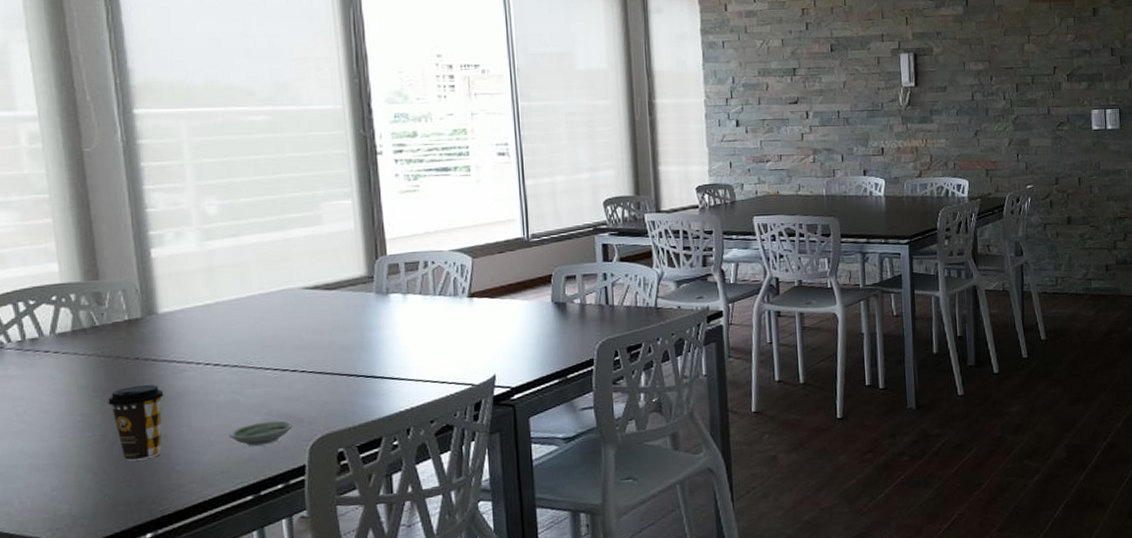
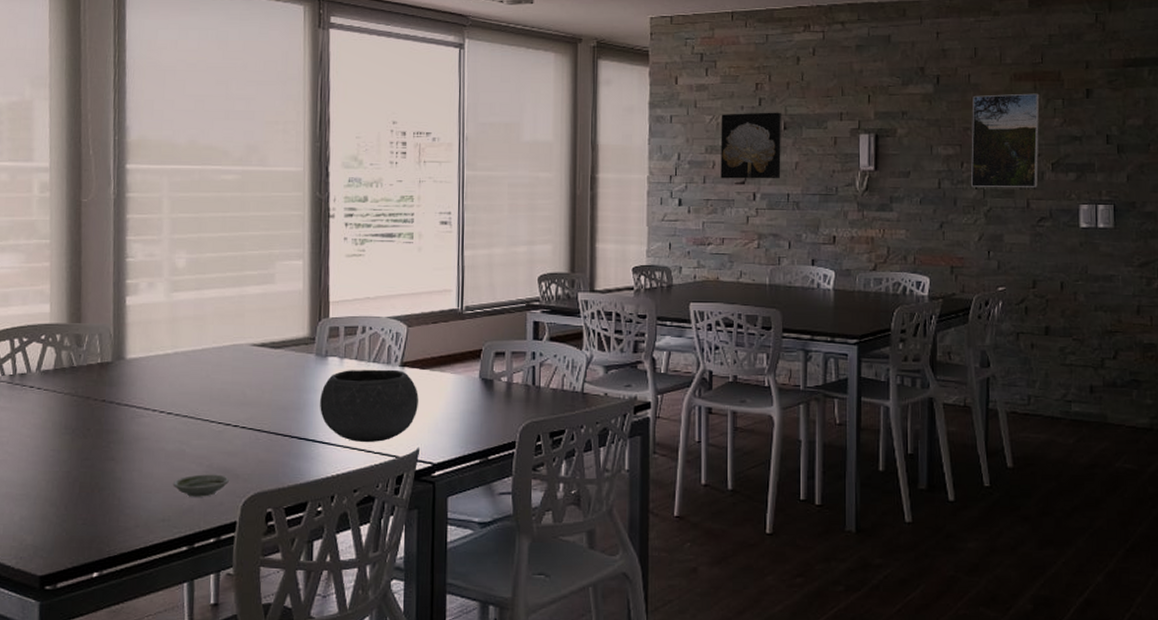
coffee cup: present [108,385,164,461] -> none [75,427,123,500]
bowl: none [385,300,491,374] -> present [320,369,419,442]
wall art: none [771,35,831,100] -> present [720,112,781,179]
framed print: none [998,13,1056,99] -> present [971,93,1040,188]

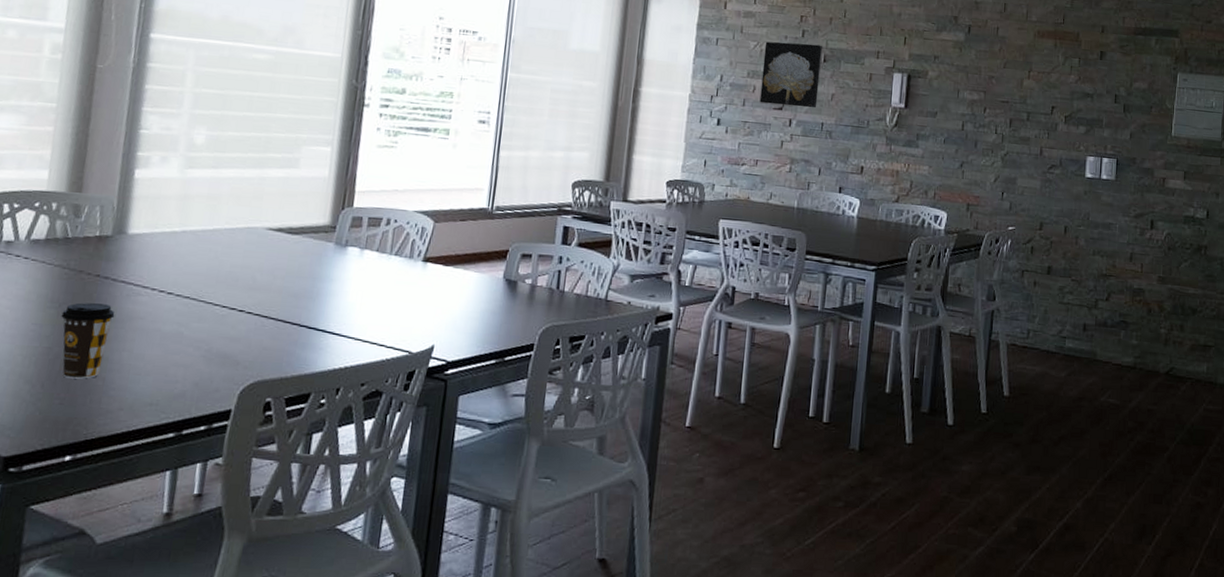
coffee cup: none [75,427,123,500] -> present [61,302,115,379]
saucer: present [172,474,229,497] -> none [165,358,228,383]
bowl: present [320,369,419,442] -> none [333,261,439,336]
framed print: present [971,93,1040,188] -> none [992,47,1059,137]

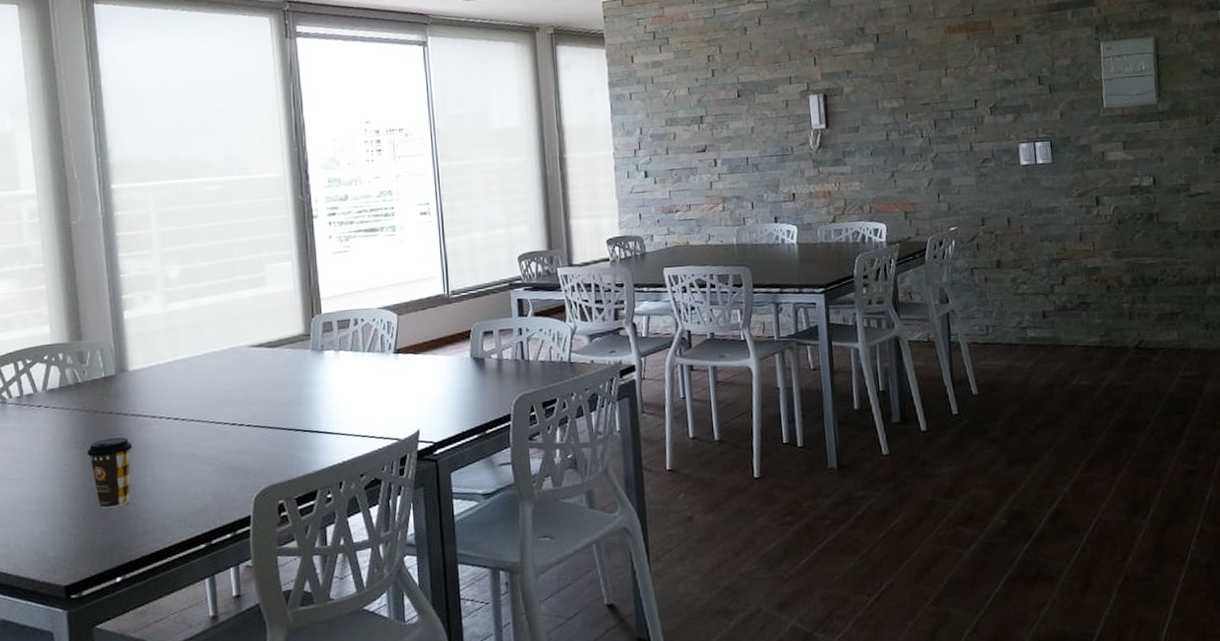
wall art: present [759,41,822,108] -> none [677,81,739,149]

